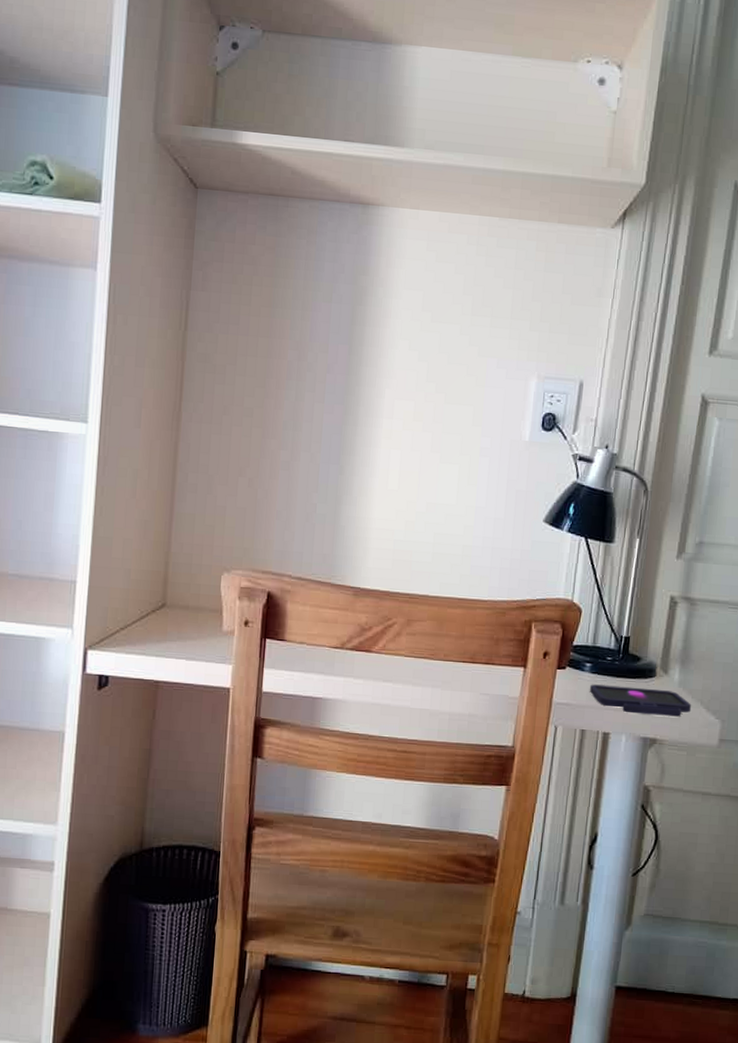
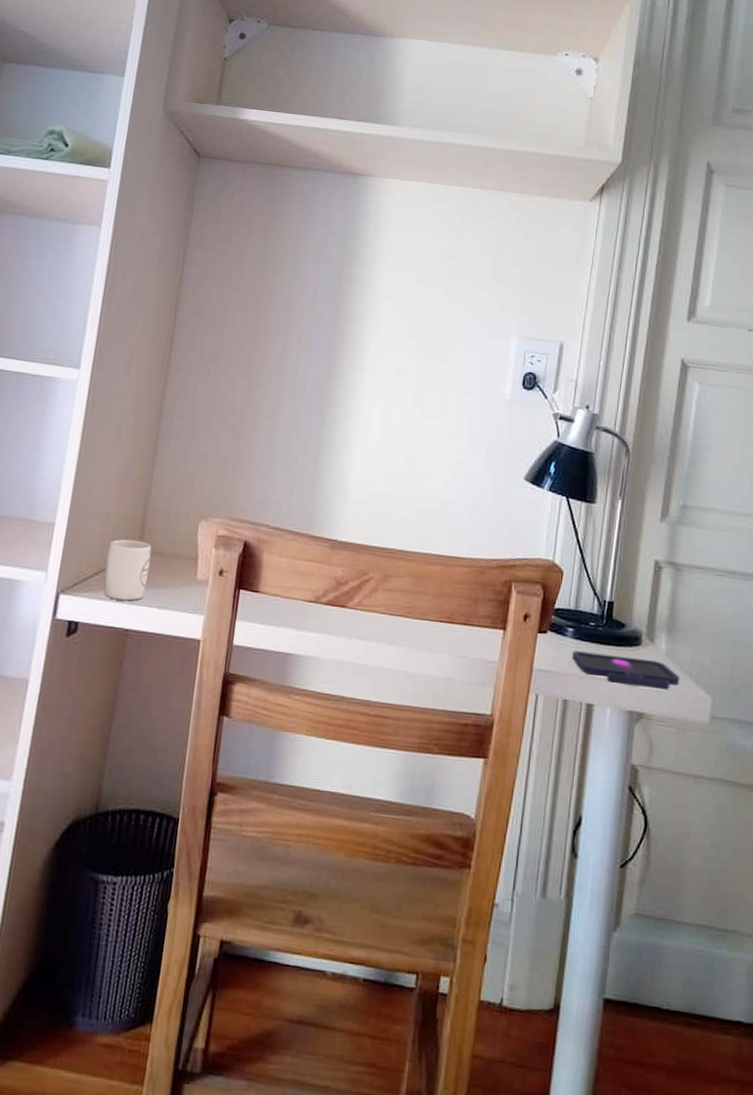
mug: none [130,594,176,654] -> present [104,539,152,601]

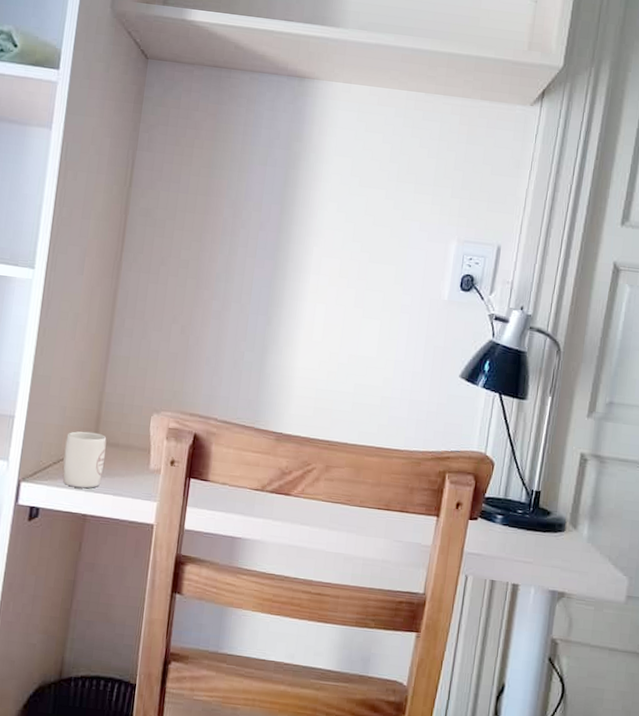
phone: present [571,650,680,690] -> none [499,536,600,572]

